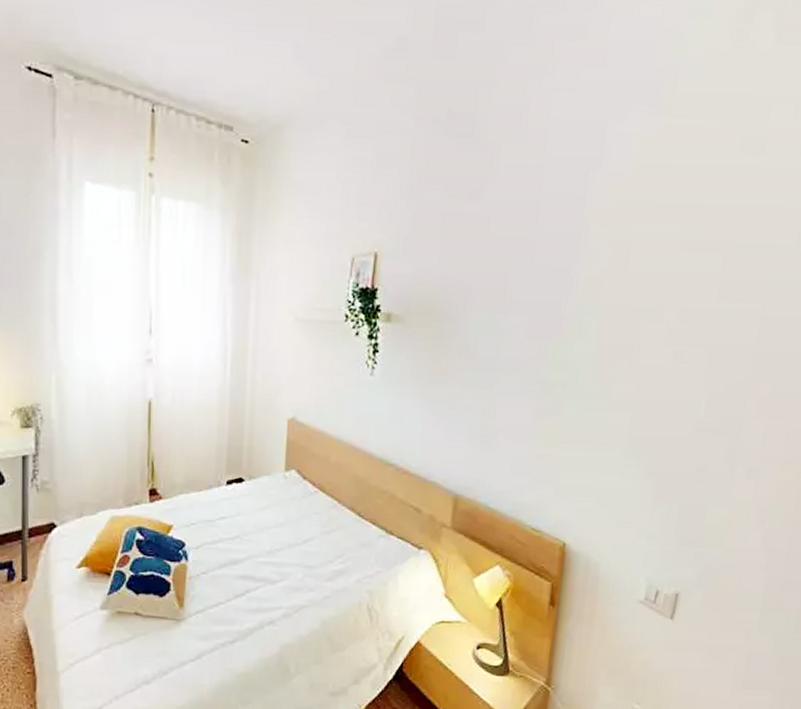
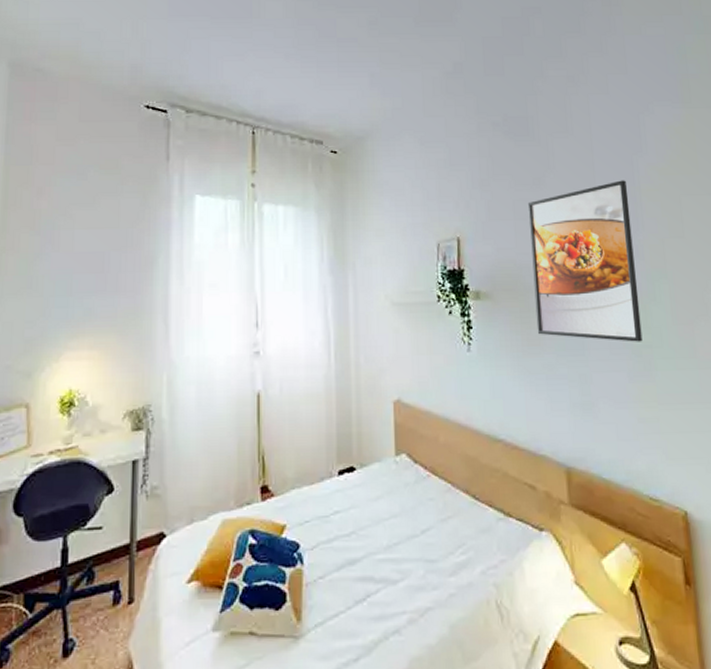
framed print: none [447,199,575,379] -> present [527,180,643,342]

